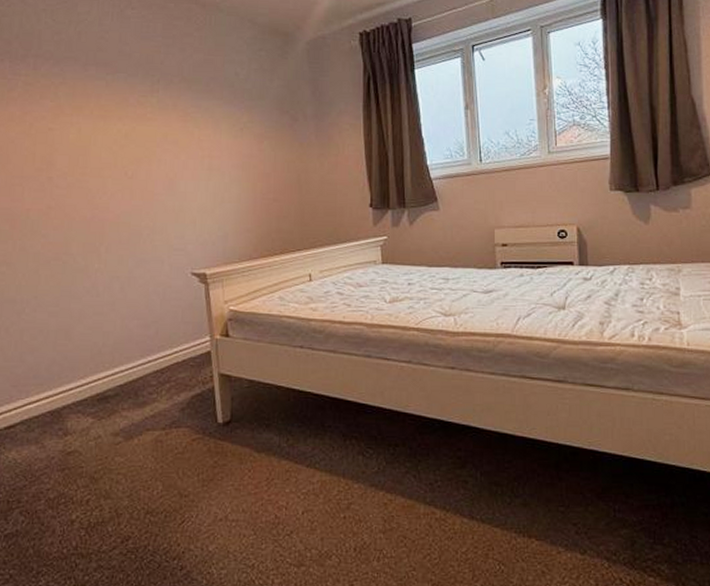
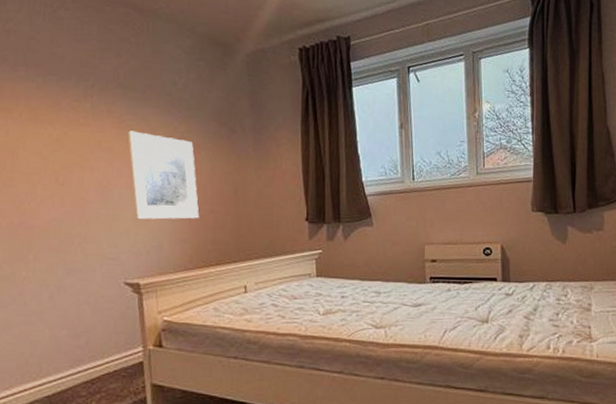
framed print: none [192,123,263,211] -> present [127,130,200,220]

